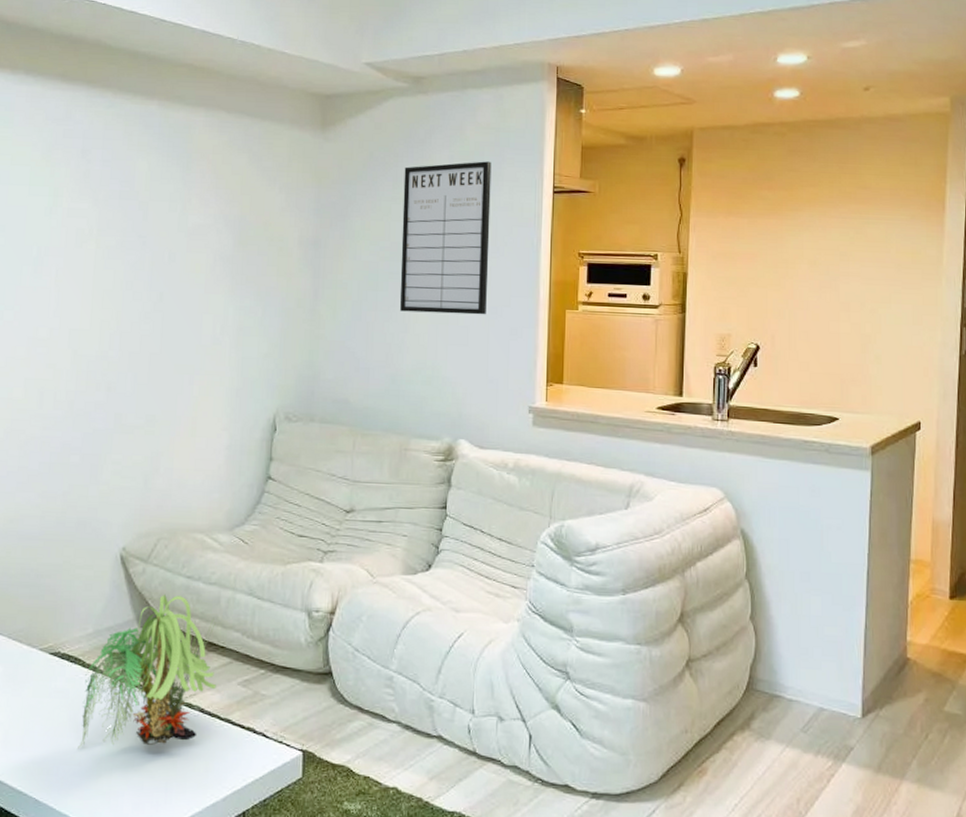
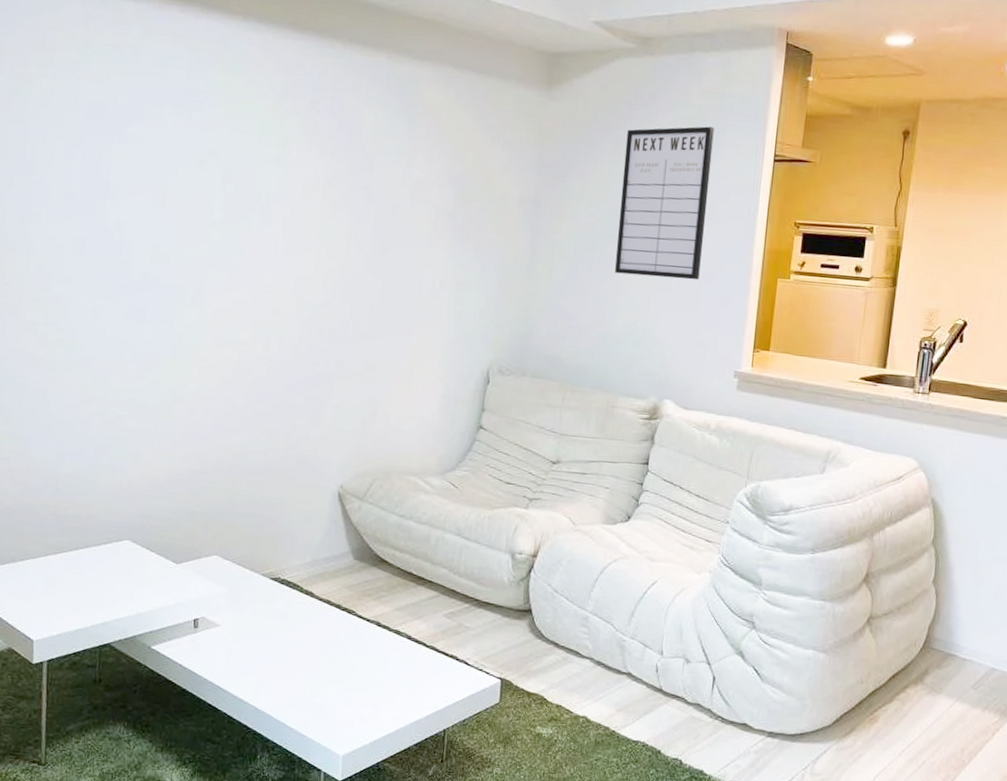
plant: present [78,594,216,748] -> none [295,530,425,667]

